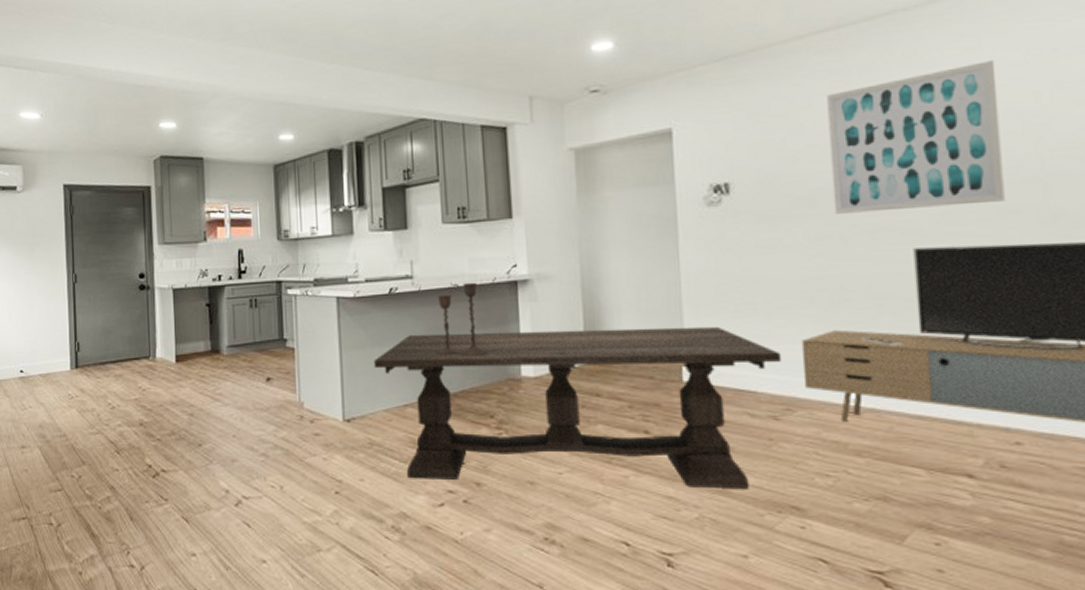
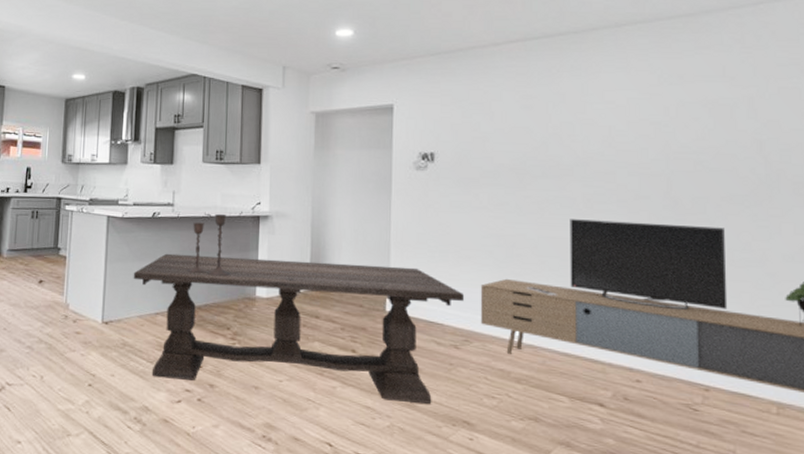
wall art: present [826,60,1005,214] -> none [513,79,639,189]

